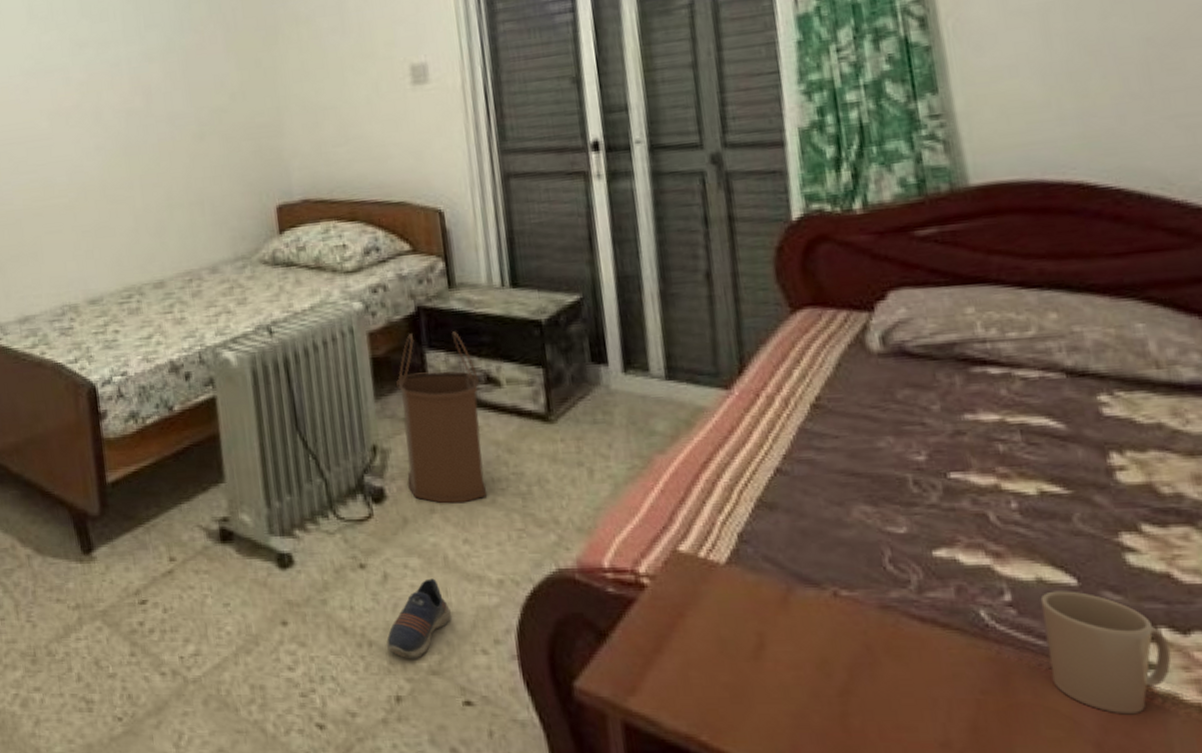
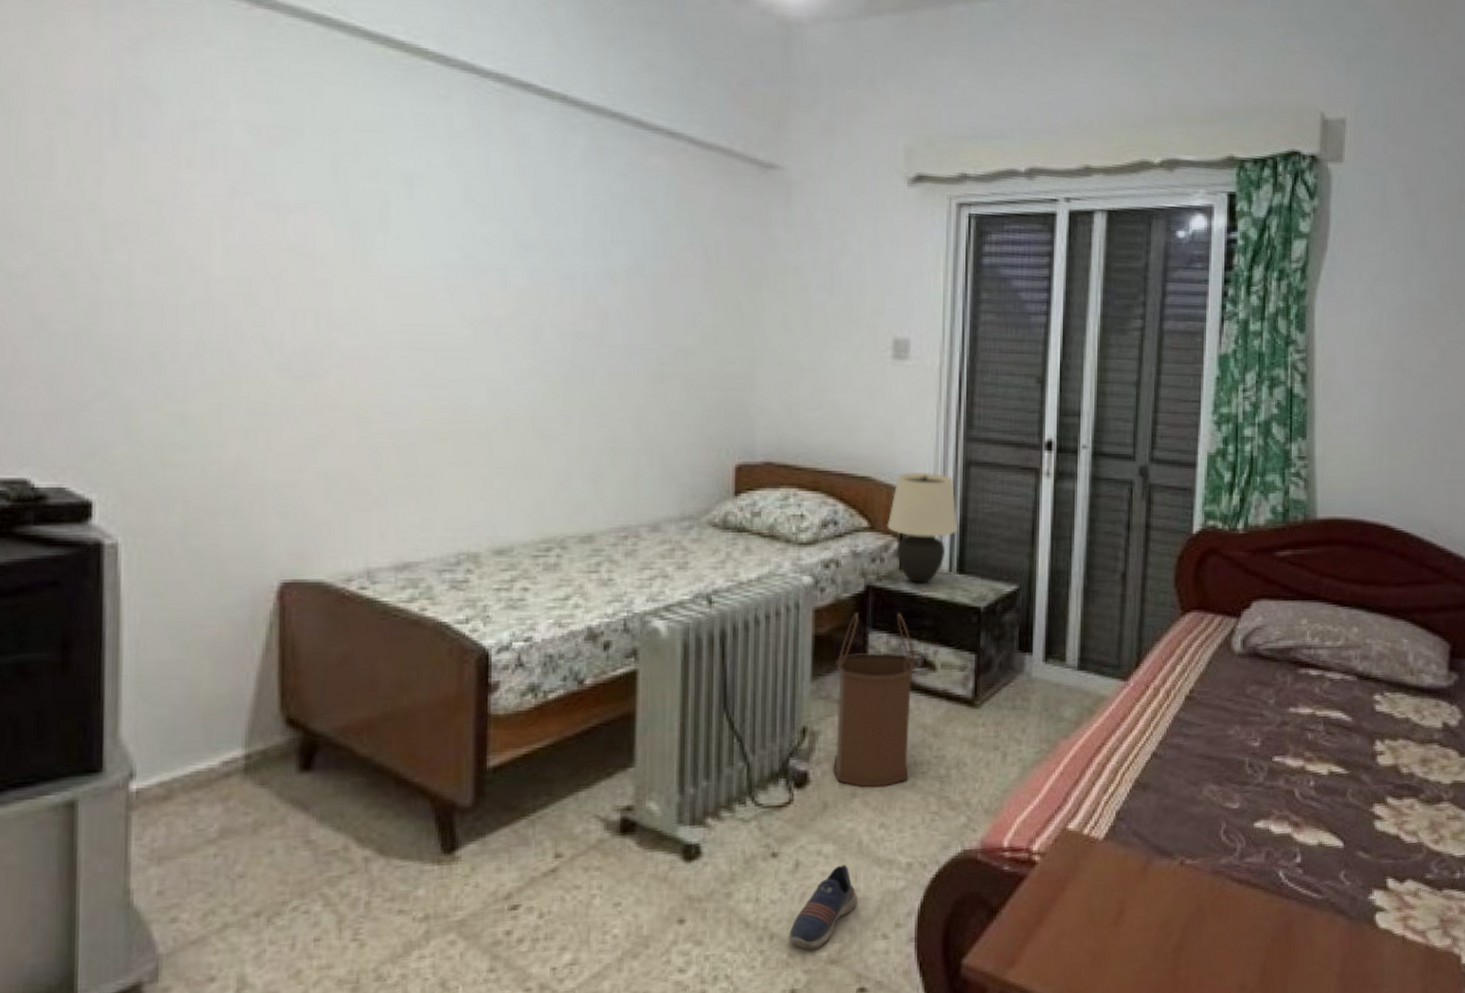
table lamp: none [429,190,505,301] -> present [887,473,958,583]
mug: present [1040,591,1172,715] -> none [1318,852,1392,950]

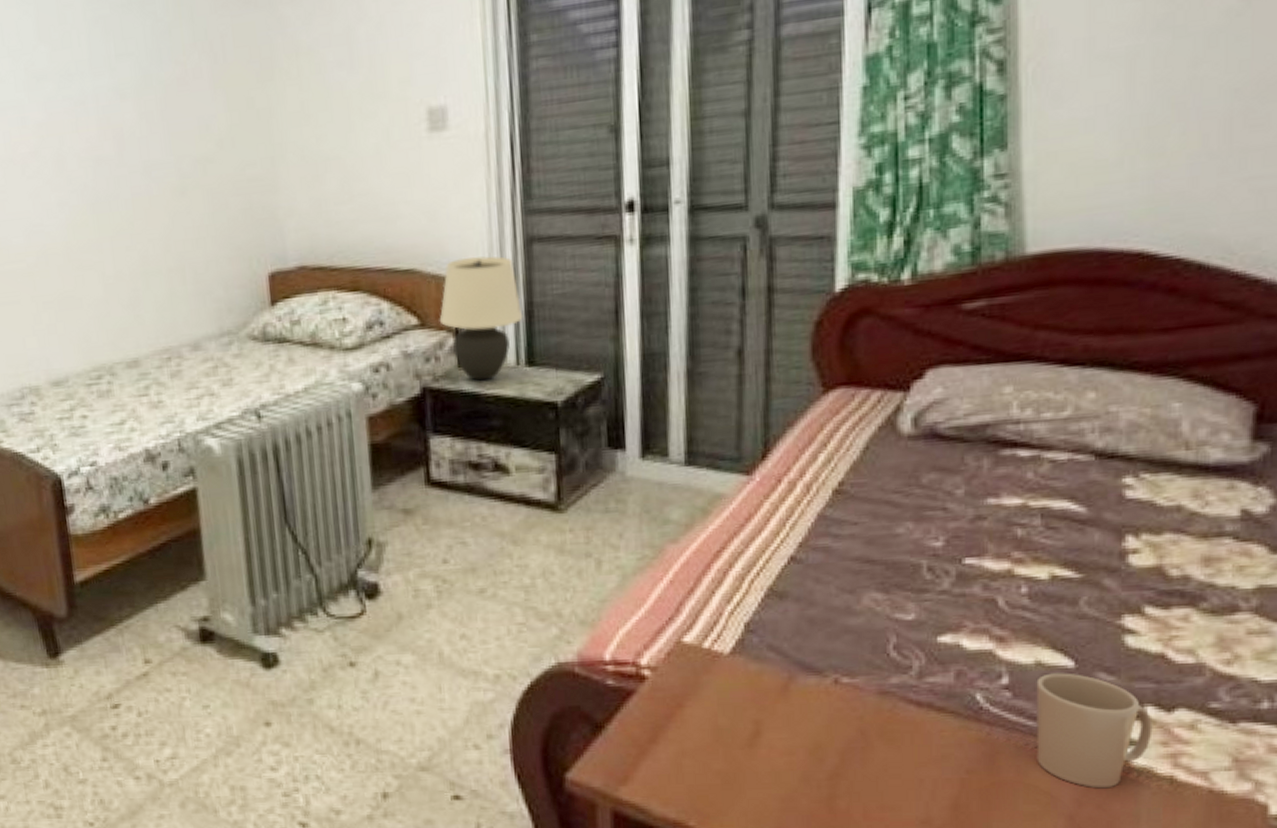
shoe: present [788,864,857,950] -> none [374,675,444,756]
basket: present [833,612,916,787] -> none [396,414,489,598]
mug: none [1318,852,1392,950] -> present [1036,673,1153,789]

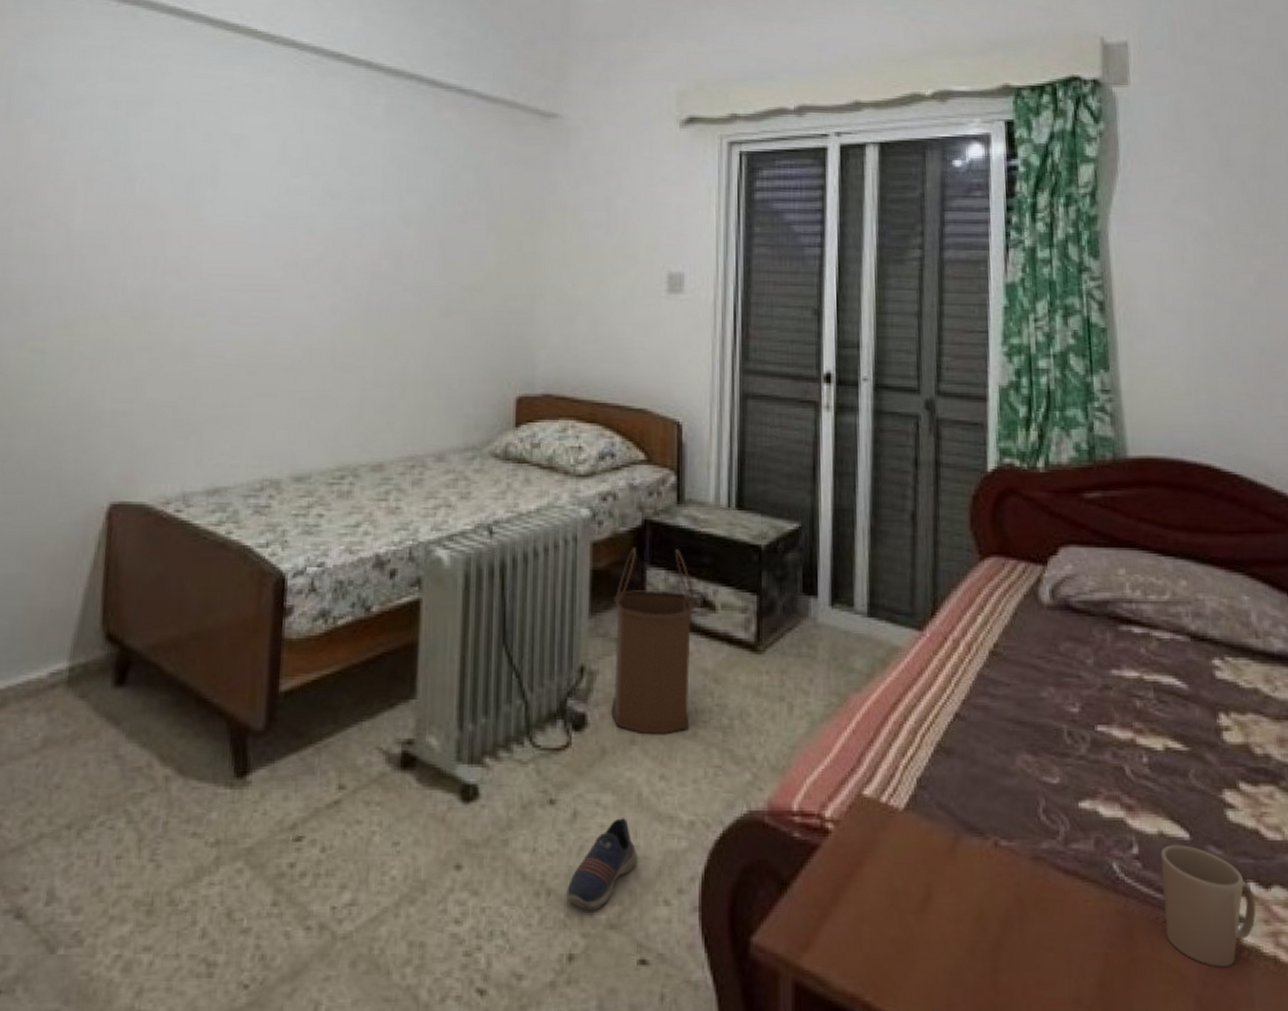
shoe: none [374,675,444,756] -> present [565,818,637,911]
basket: none [396,414,489,598] -> present [611,547,695,735]
table lamp: present [439,256,523,381] -> none [663,405,736,518]

